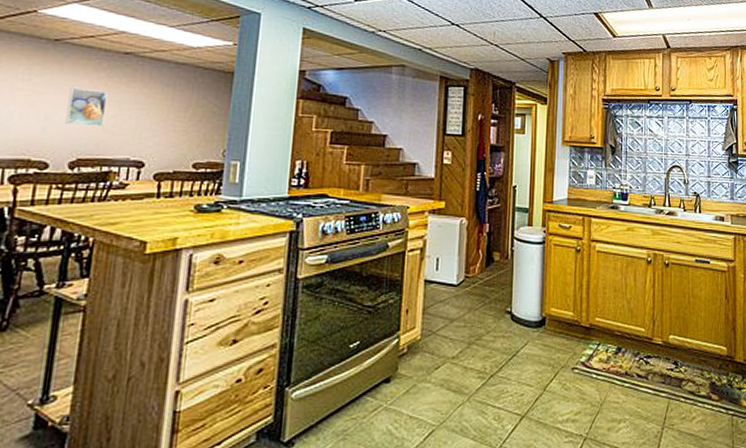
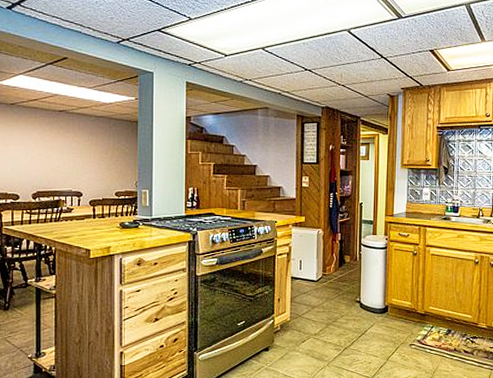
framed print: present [65,87,108,127] -> none [26,139,52,168]

